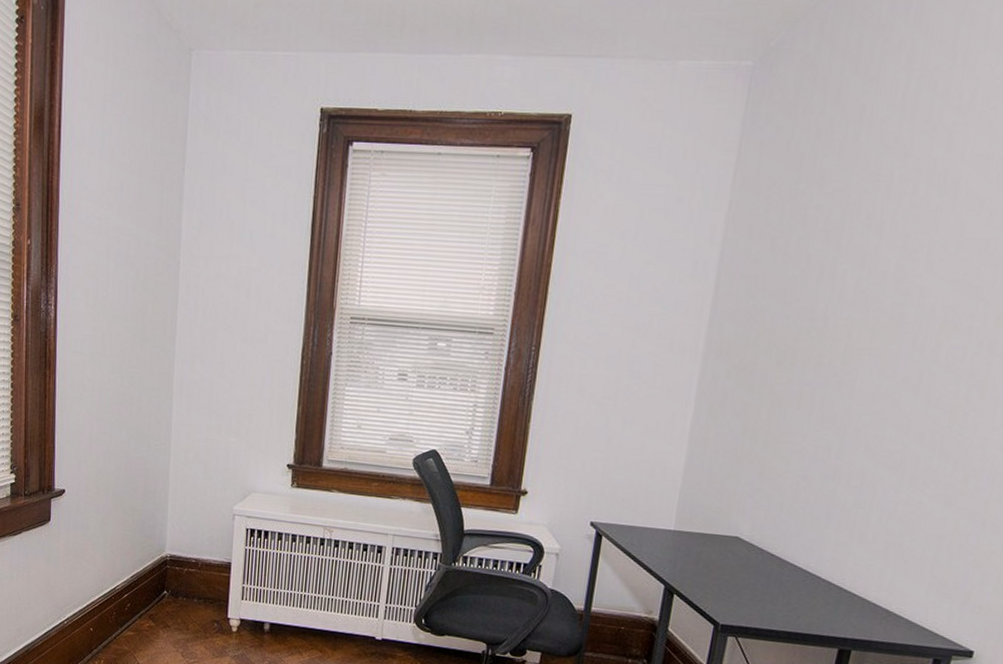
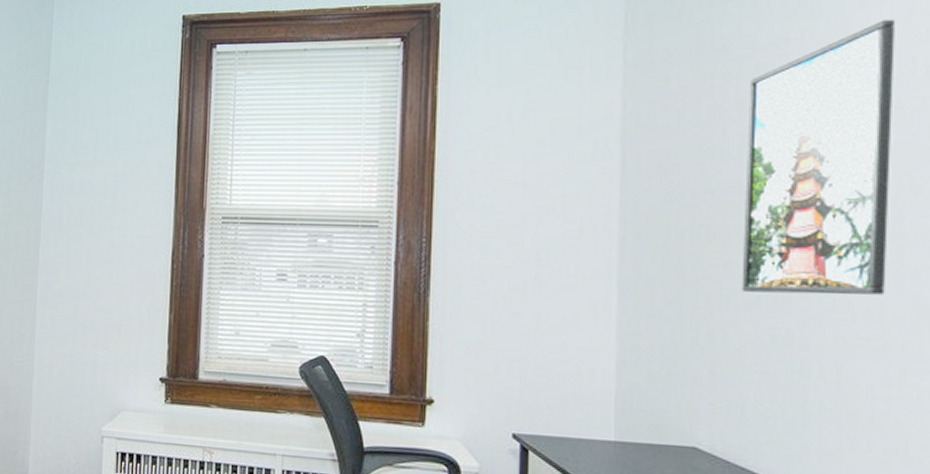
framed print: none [798,162,973,415] -> present [742,19,895,295]

